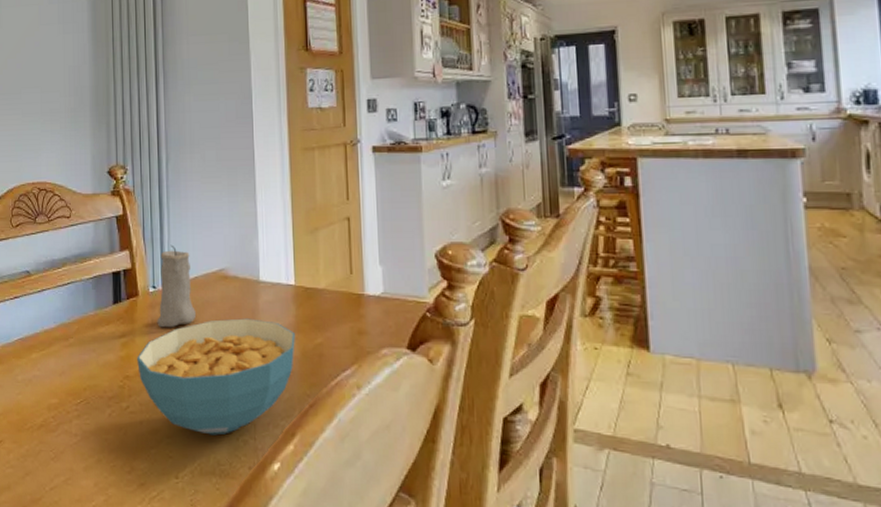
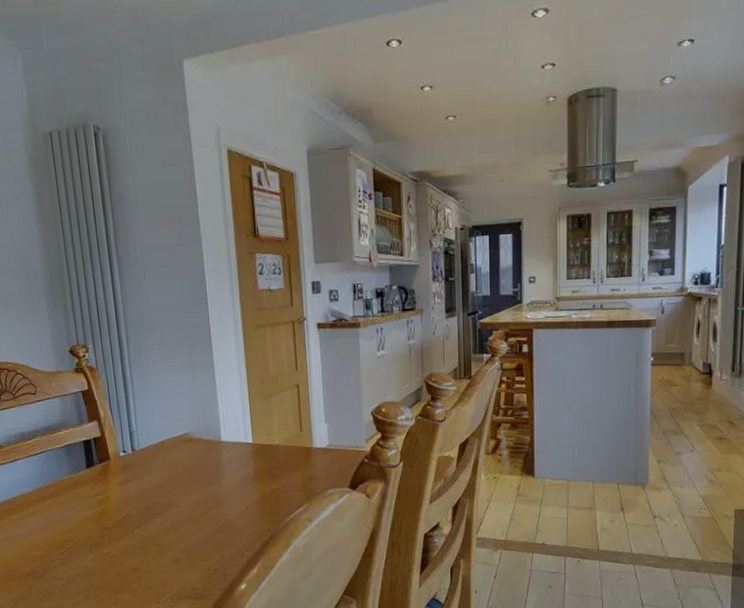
cereal bowl: present [137,318,295,436] -> none [113,472,255,568]
candle: present [157,244,197,328] -> none [128,414,166,486]

